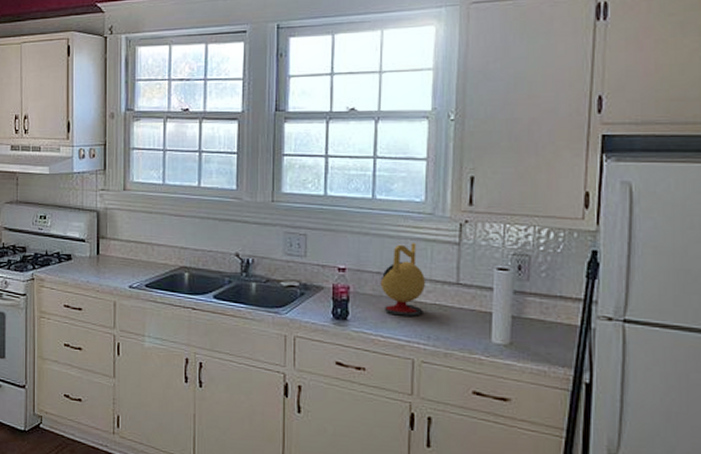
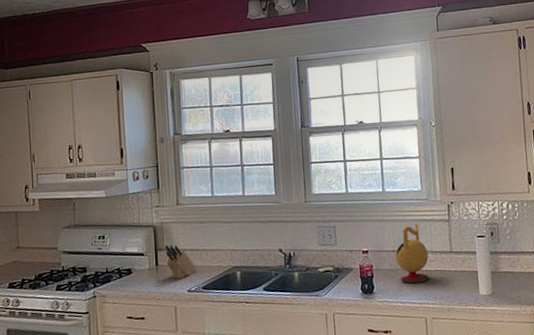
knife block: none [107,232,141,272] -> present [164,244,198,279]

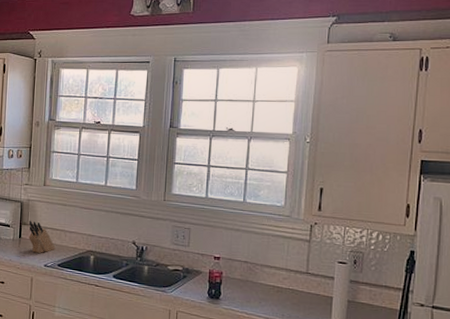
kettle: present [395,224,430,284] -> none [247,239,283,298]

